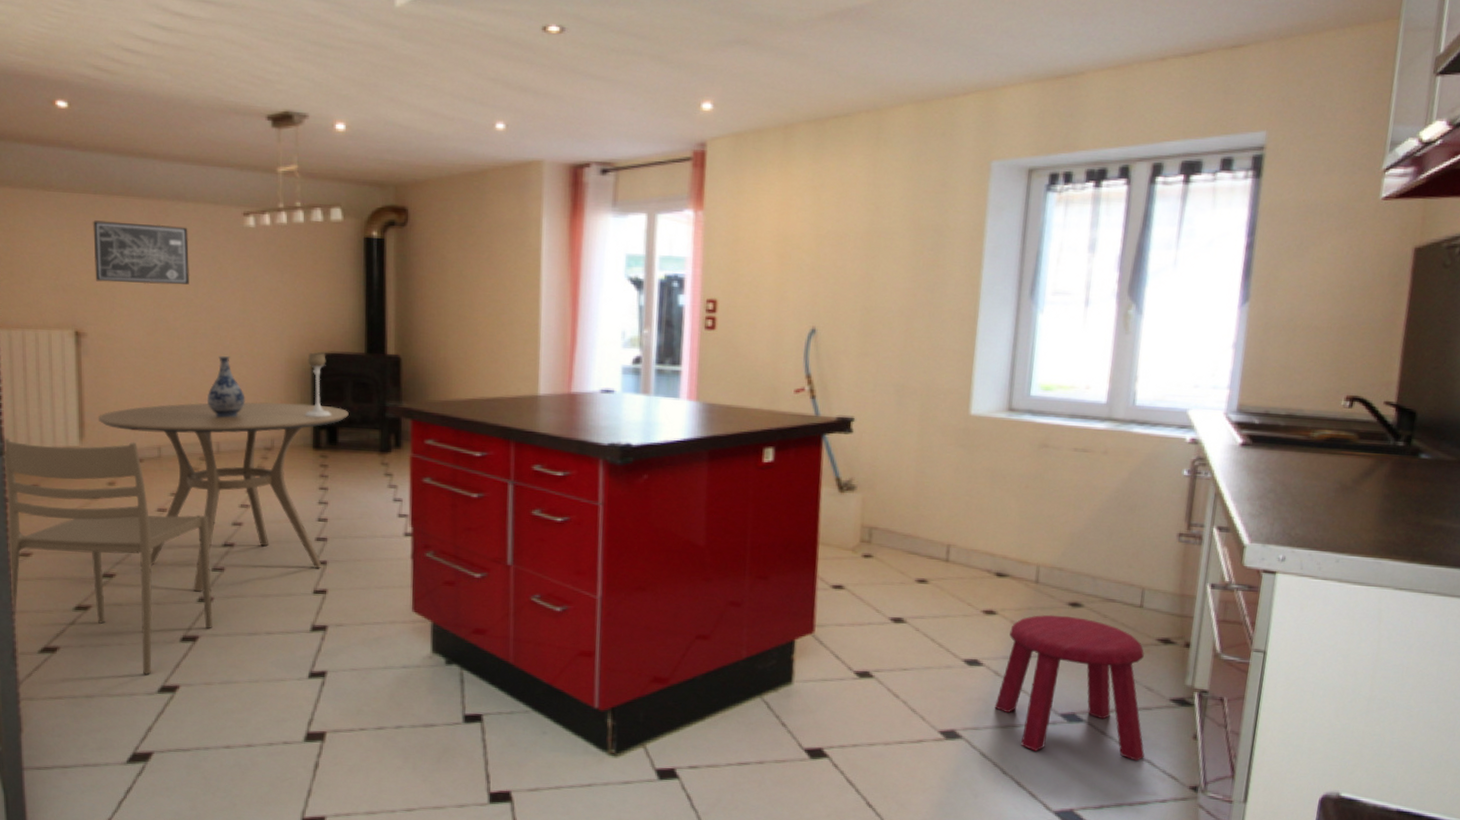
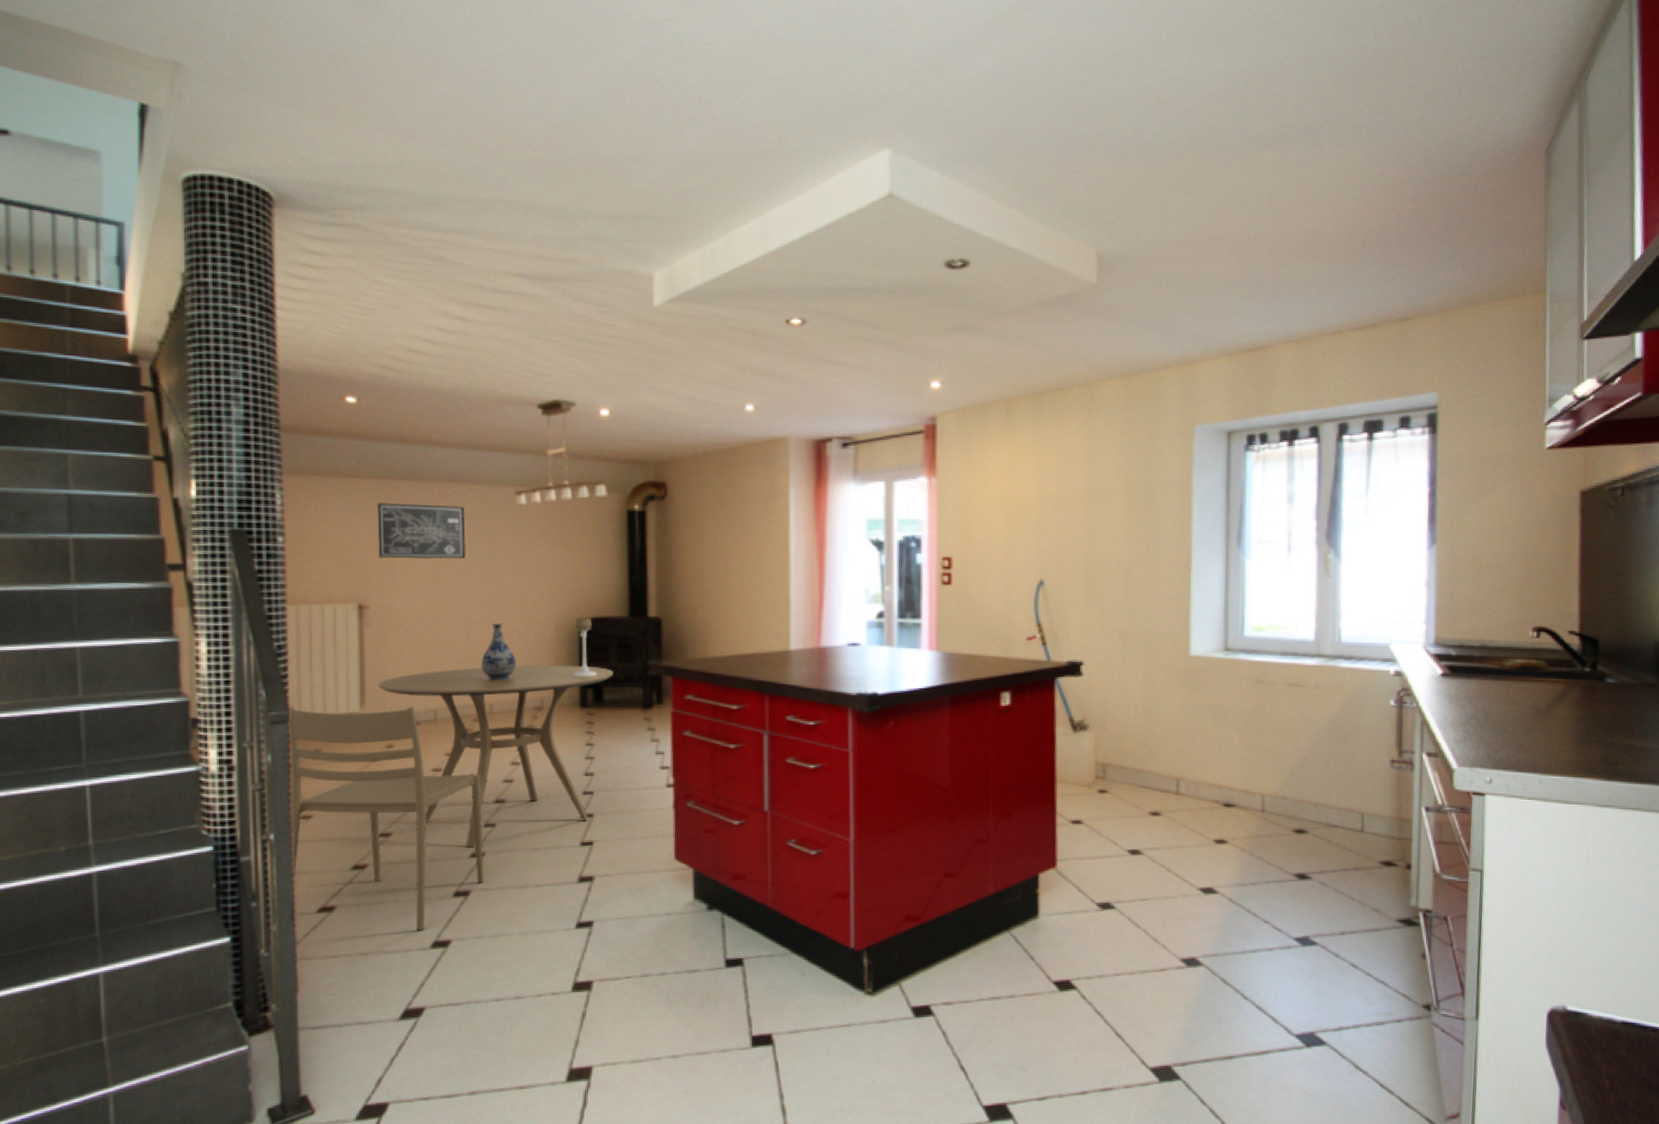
stool: present [994,614,1145,761] -> none [1231,842,1377,982]

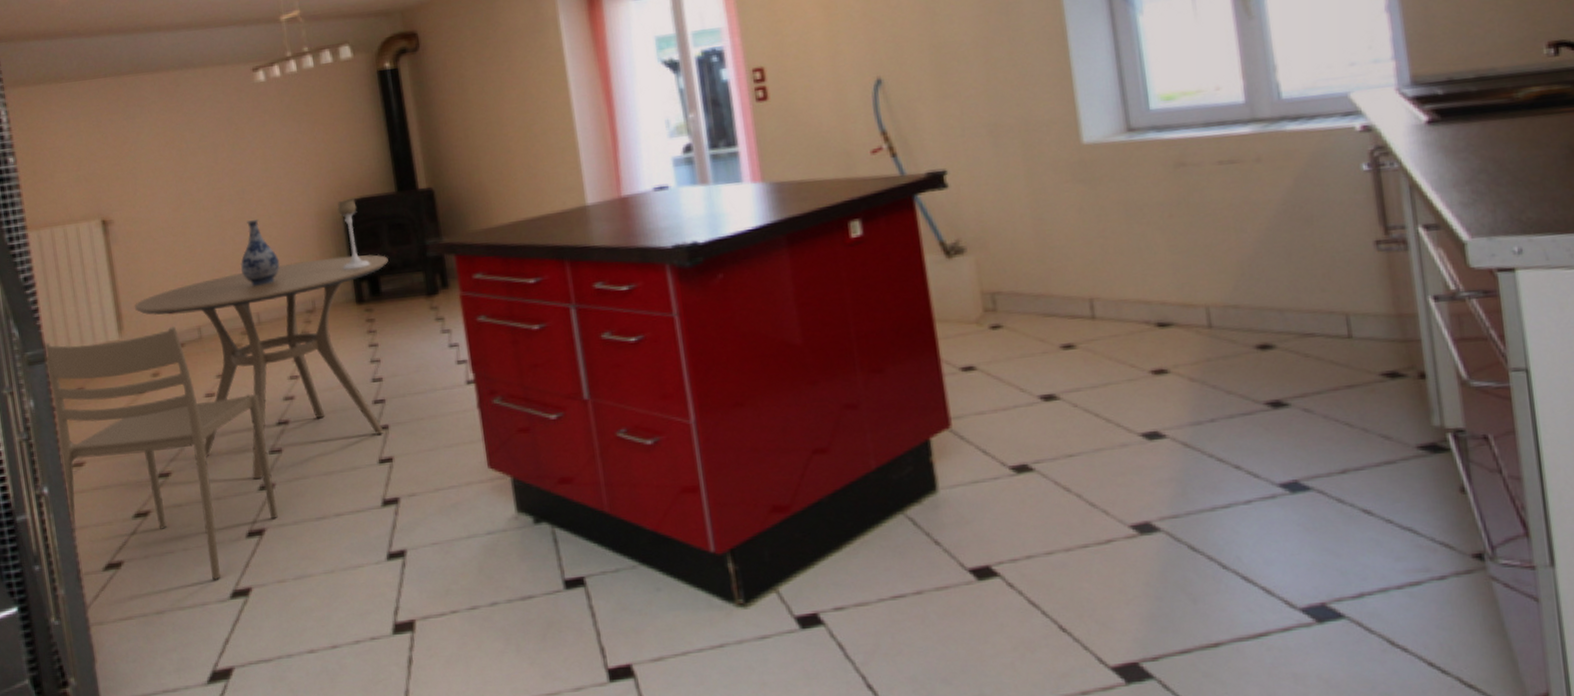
wall art: present [376,503,466,560] -> none [106,94,208,165]

